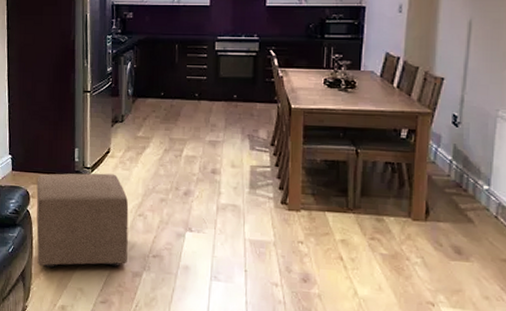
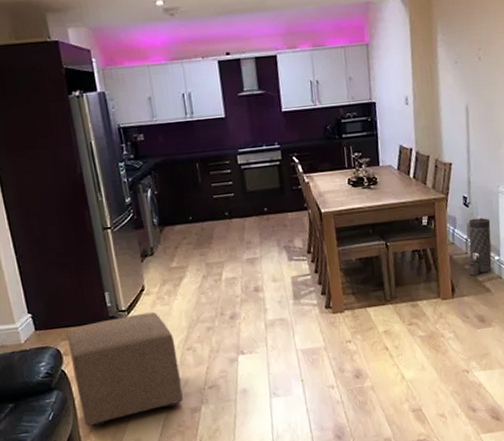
canister: none [448,139,483,202] -> present [468,216,492,276]

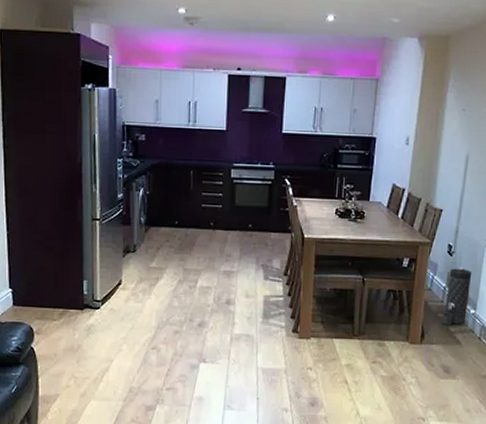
ottoman: present [66,312,183,427] -> none [41,306,142,407]

